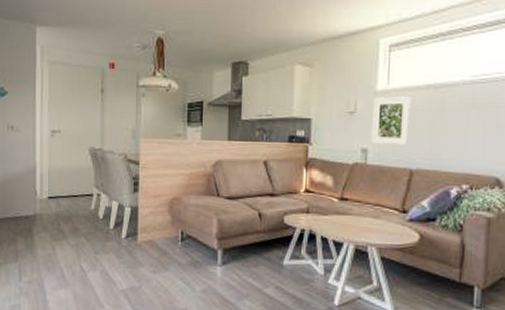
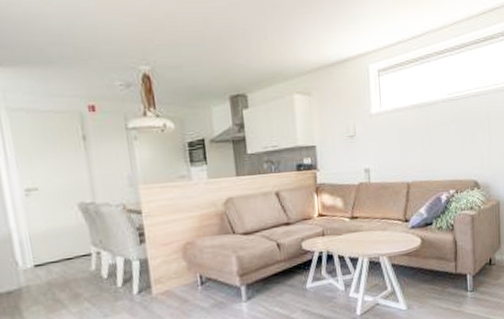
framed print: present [371,96,411,145] -> none [370,116,403,163]

